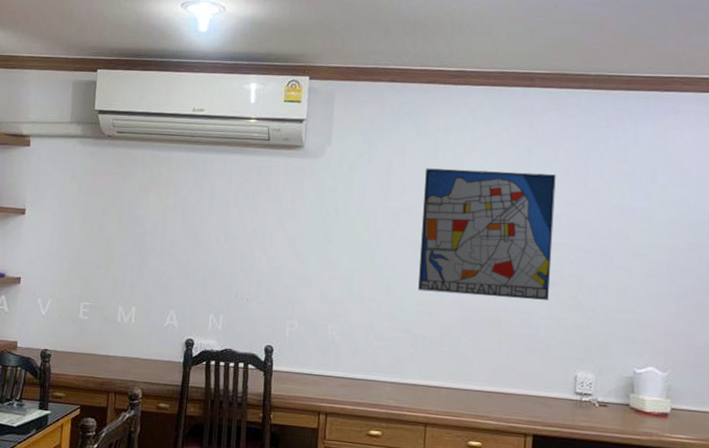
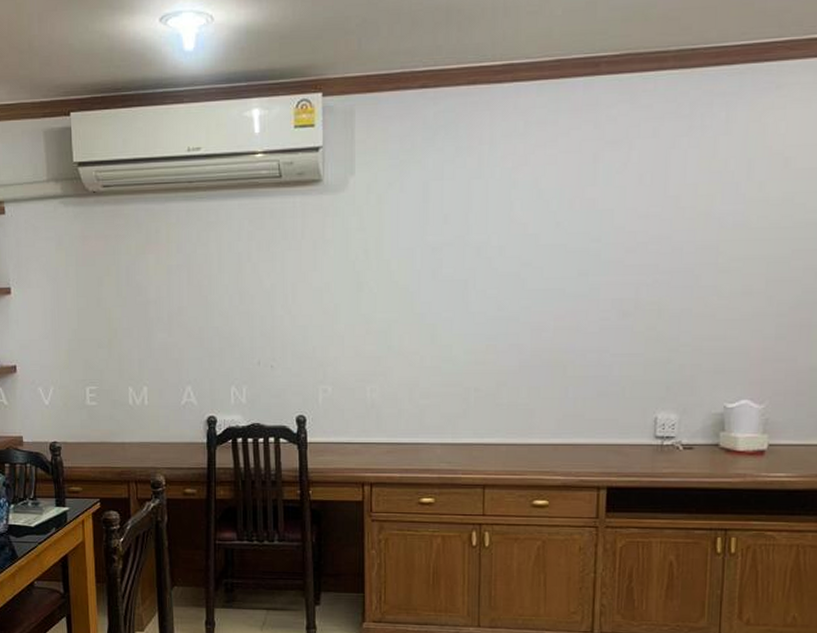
wall art: present [418,168,556,300] -> none [468,182,628,338]

